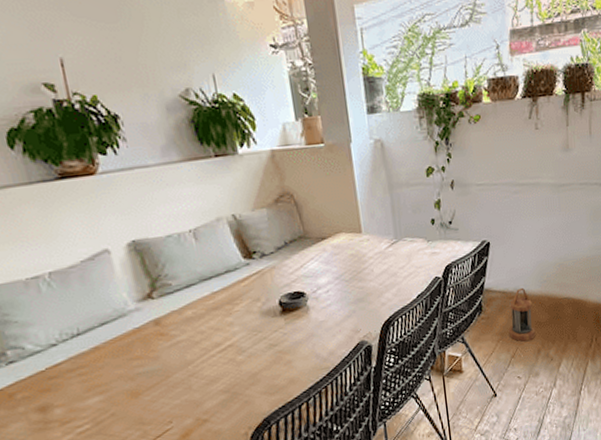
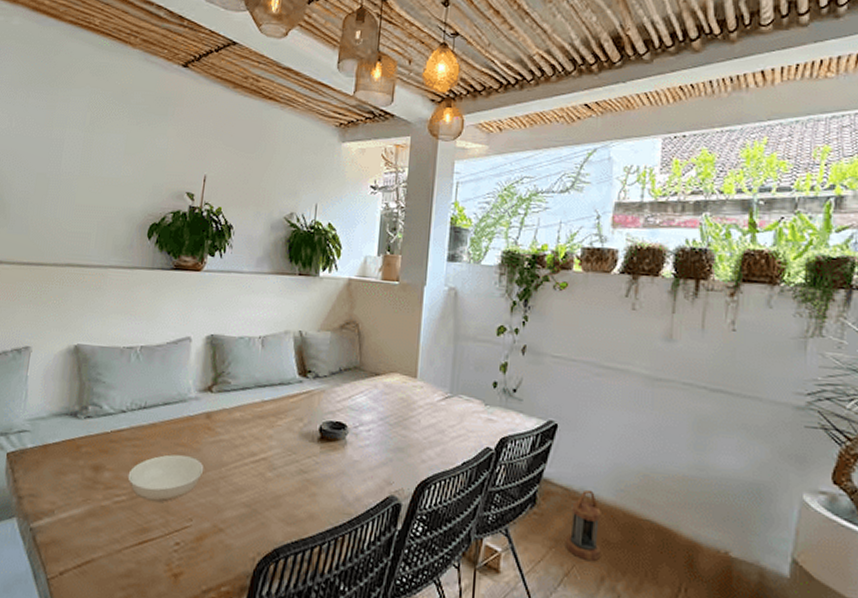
bowl: none [83,366,170,421] -> present [127,454,204,502]

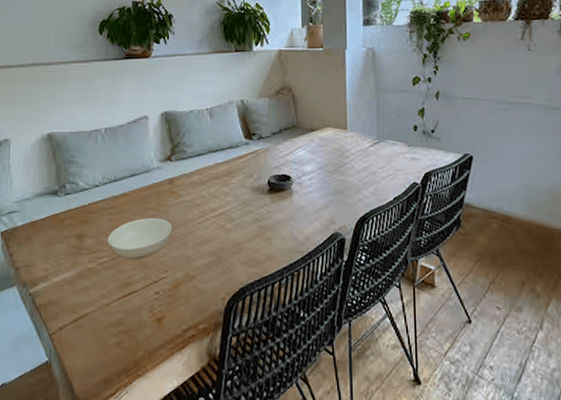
lantern: present [565,489,601,561] -> none [488,209,520,268]

